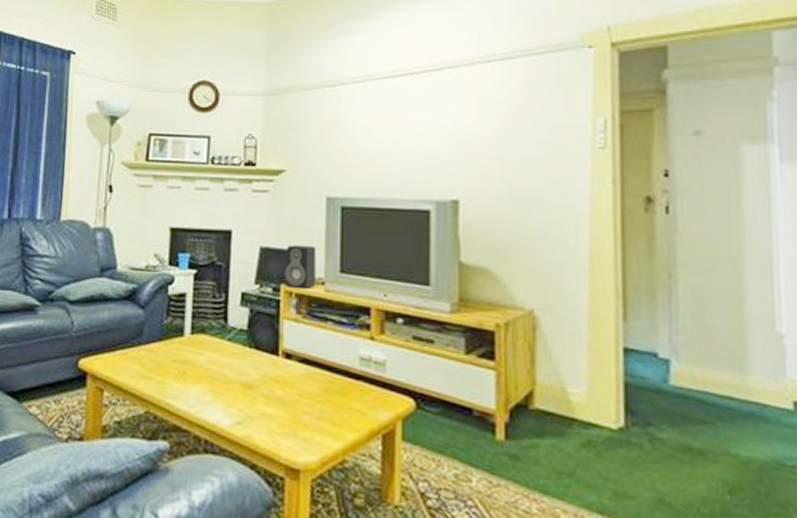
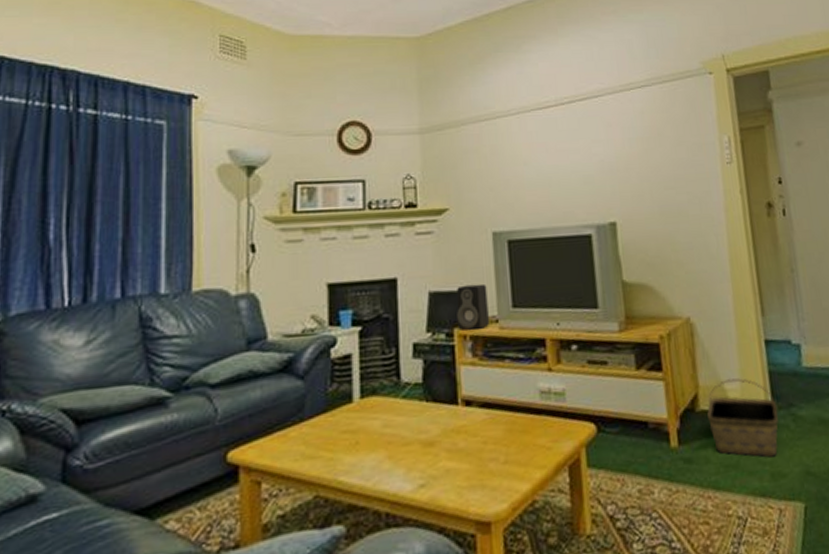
basket: none [543,382,631,475] -> present [707,378,779,458]

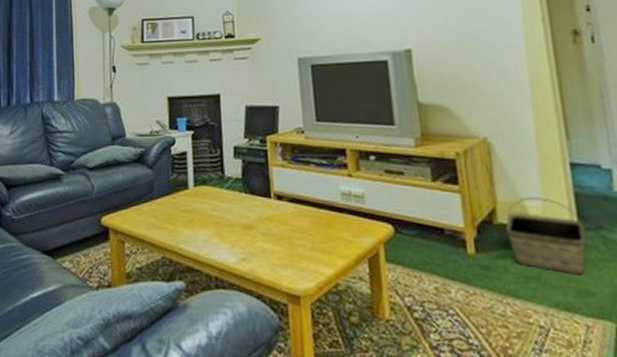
speaker: present [456,283,491,330] -> none [268,100,297,138]

